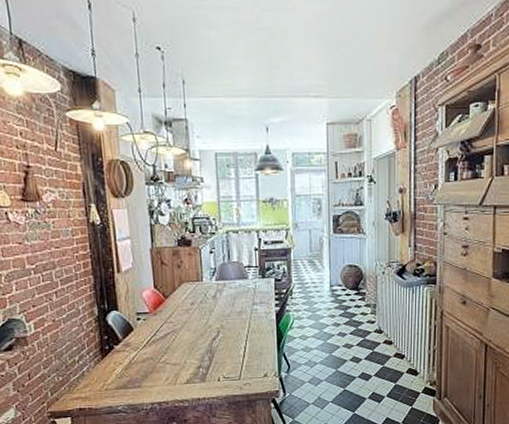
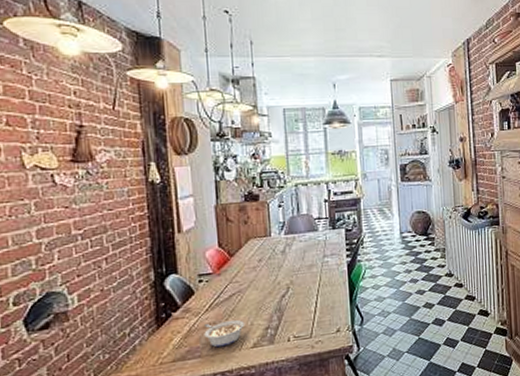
legume: none [142,356,179,380] -> present [203,319,245,348]

